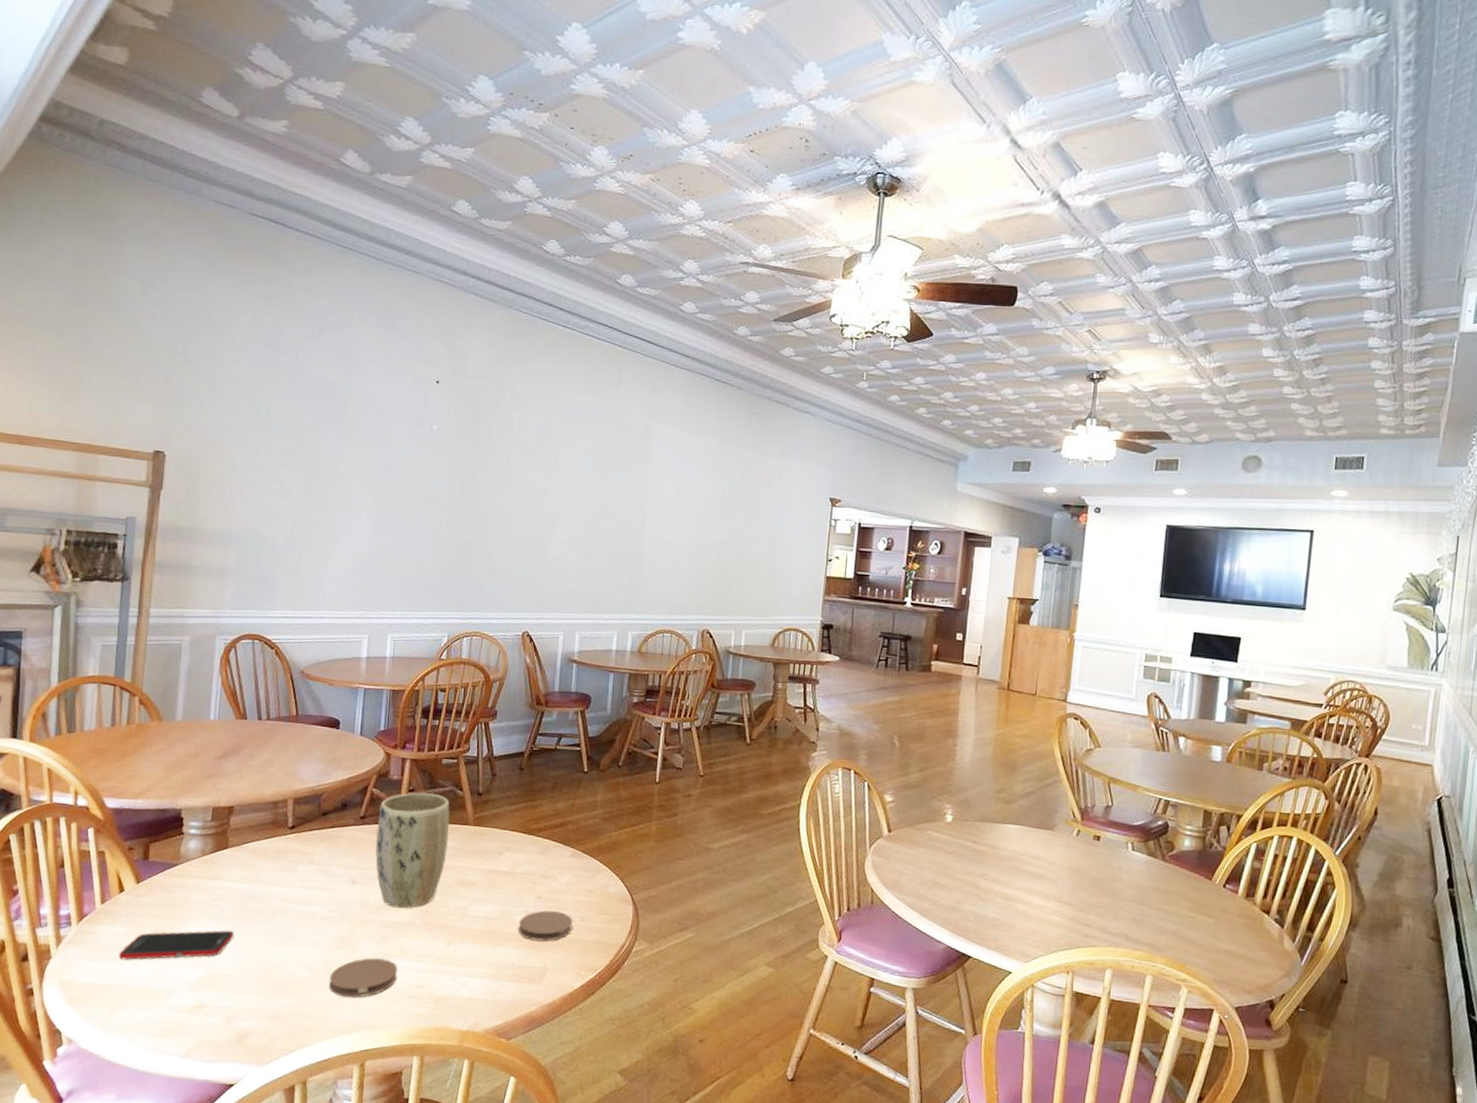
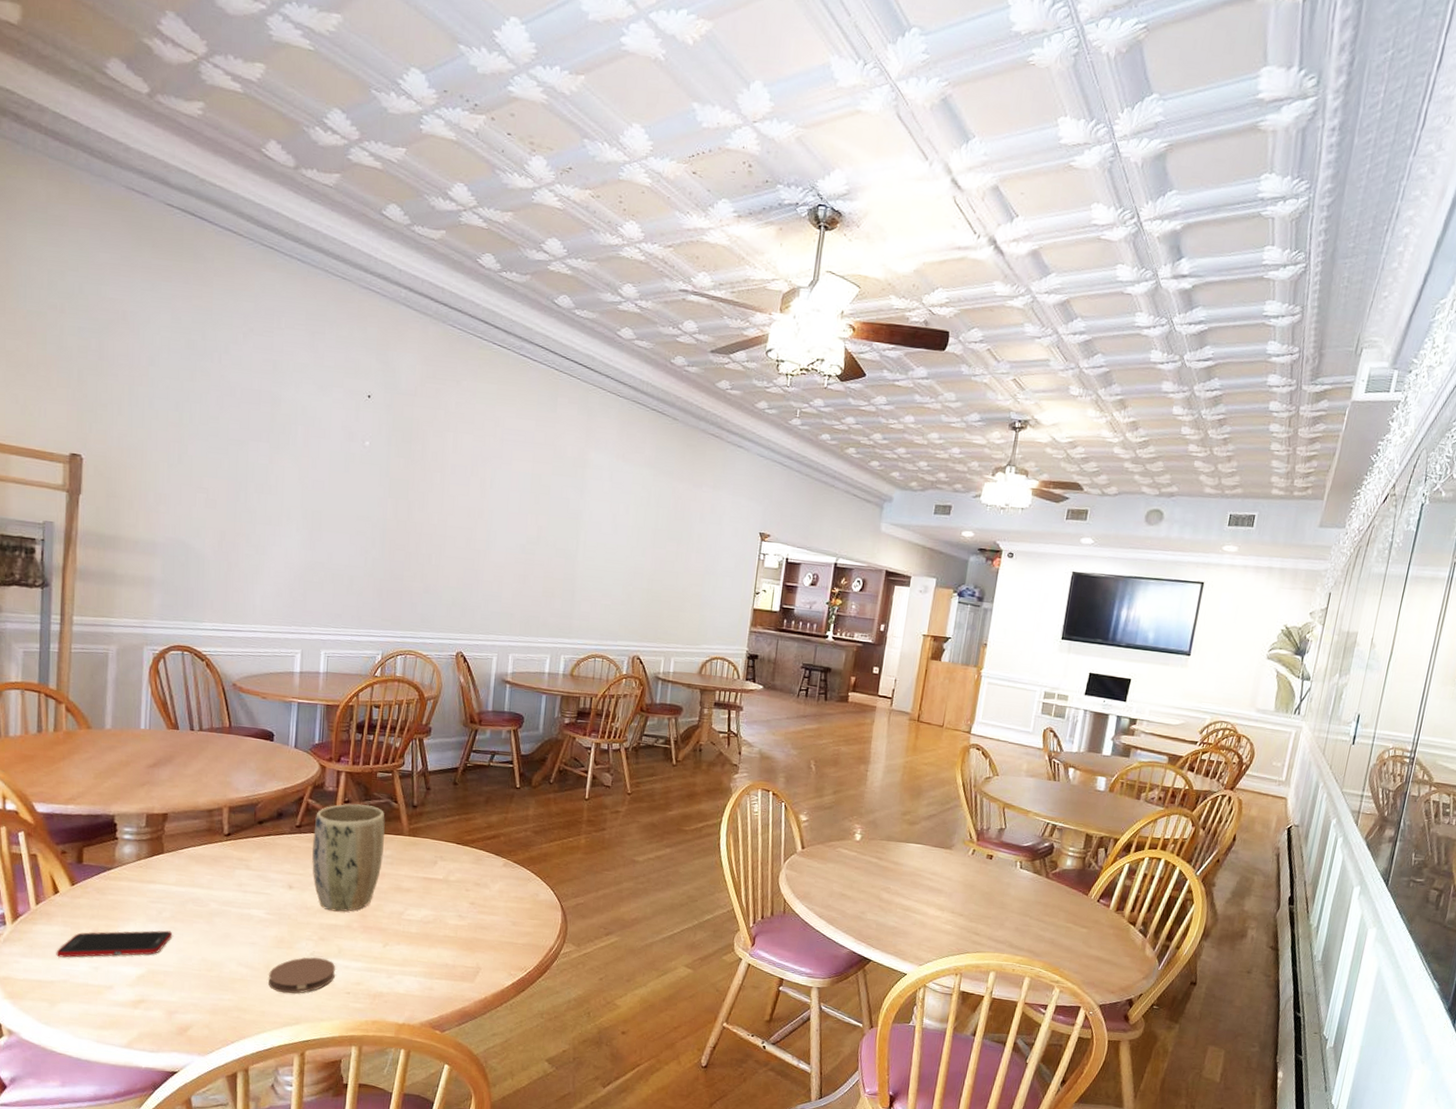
coaster: present [519,910,573,942] -> none [453,915,504,944]

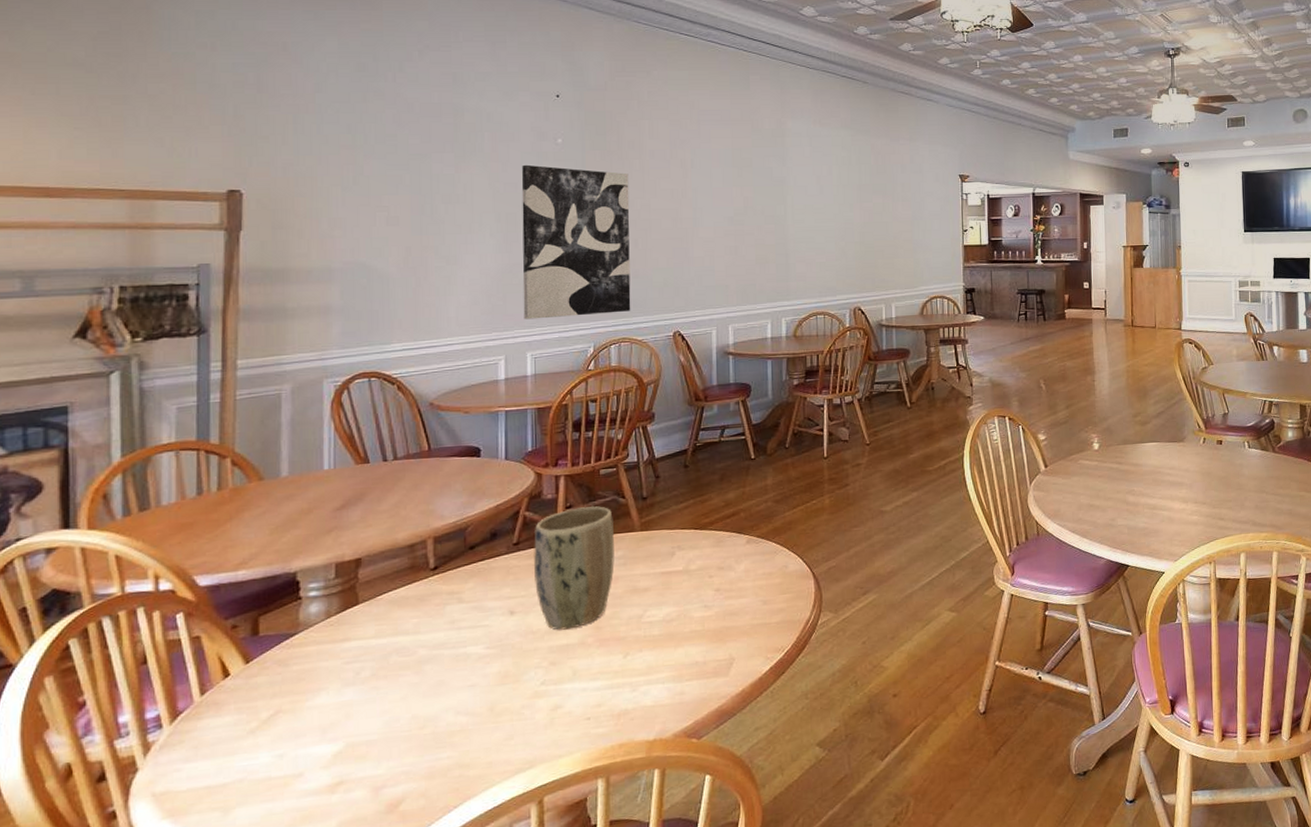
cell phone: present [56,930,173,958] -> none [228,692,375,753]
coaster: present [268,957,335,994] -> none [494,685,571,736]
wall art: none [320,463,429,625] -> present [521,164,631,320]

